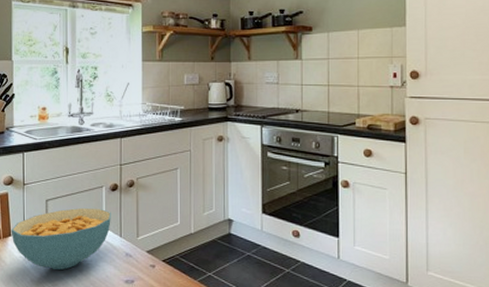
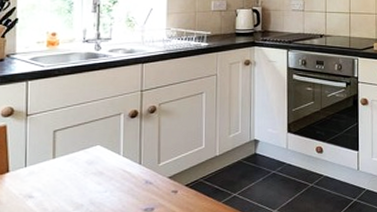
cereal bowl: present [11,208,111,270] -> none [9,137,130,204]

